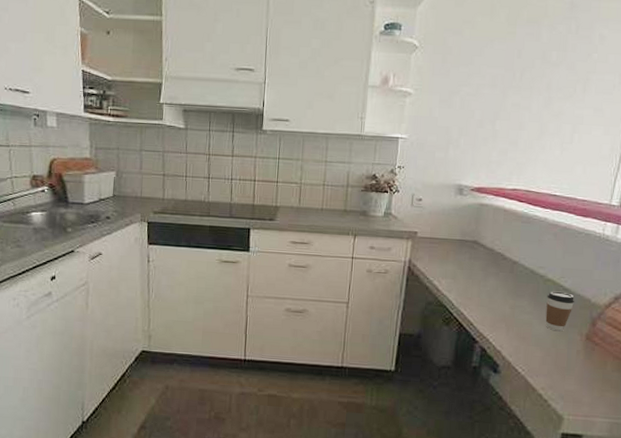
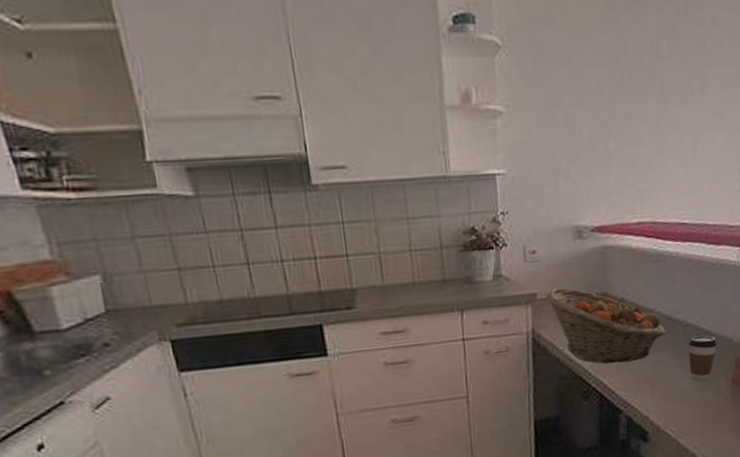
fruit basket: none [424,230,526,301] -> present [545,287,665,364]

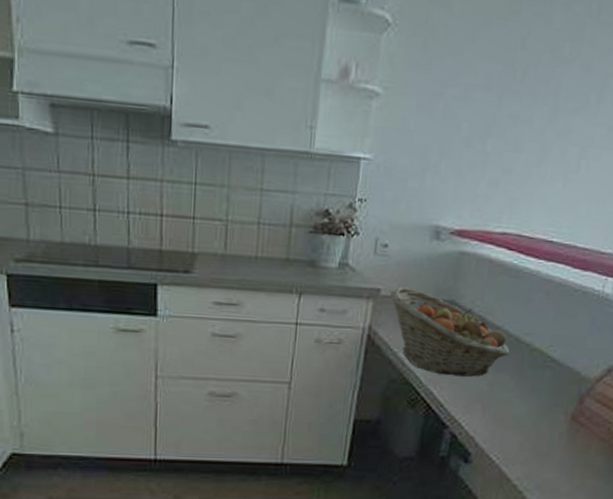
coffee cup: present [688,336,718,382] -> none [527,363,563,412]

